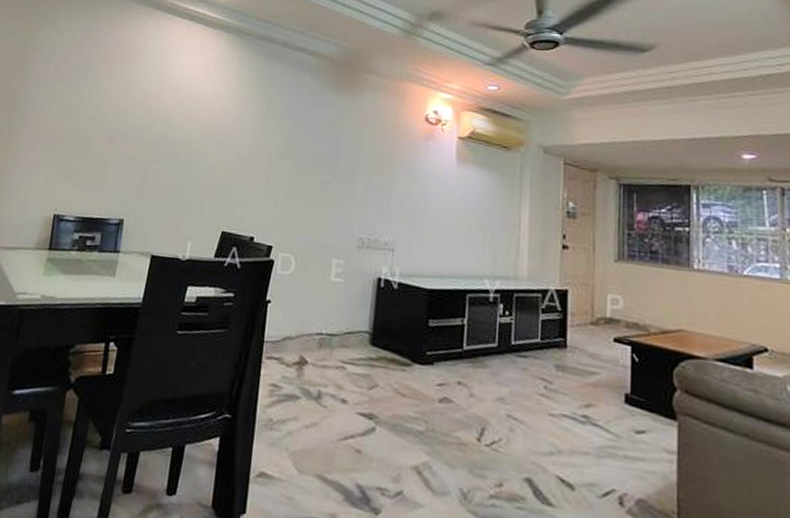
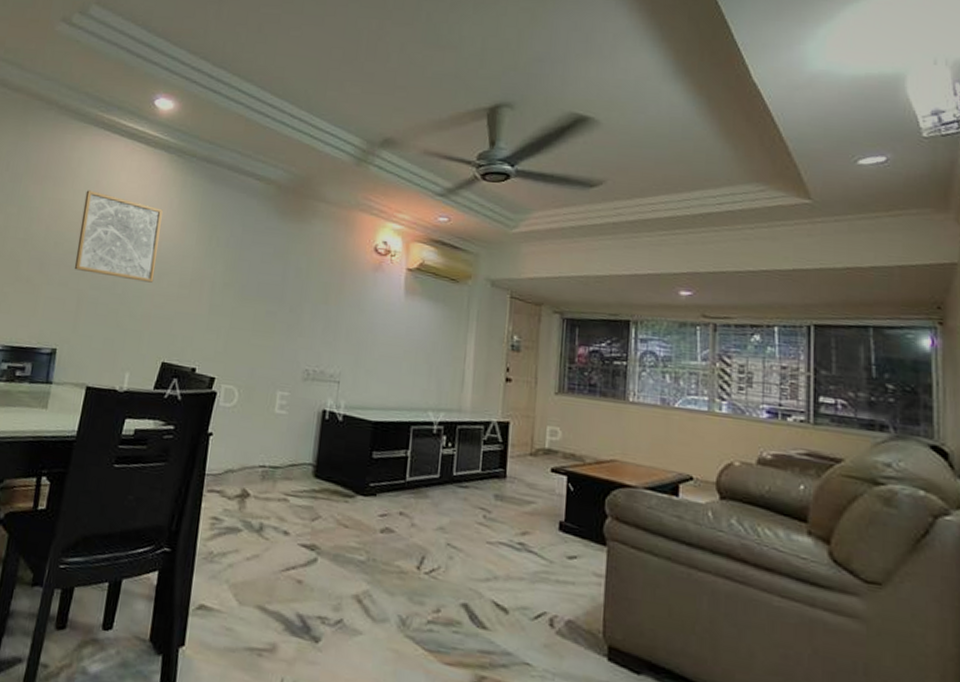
wall art: none [140,69,222,155] -> present [74,190,163,283]

